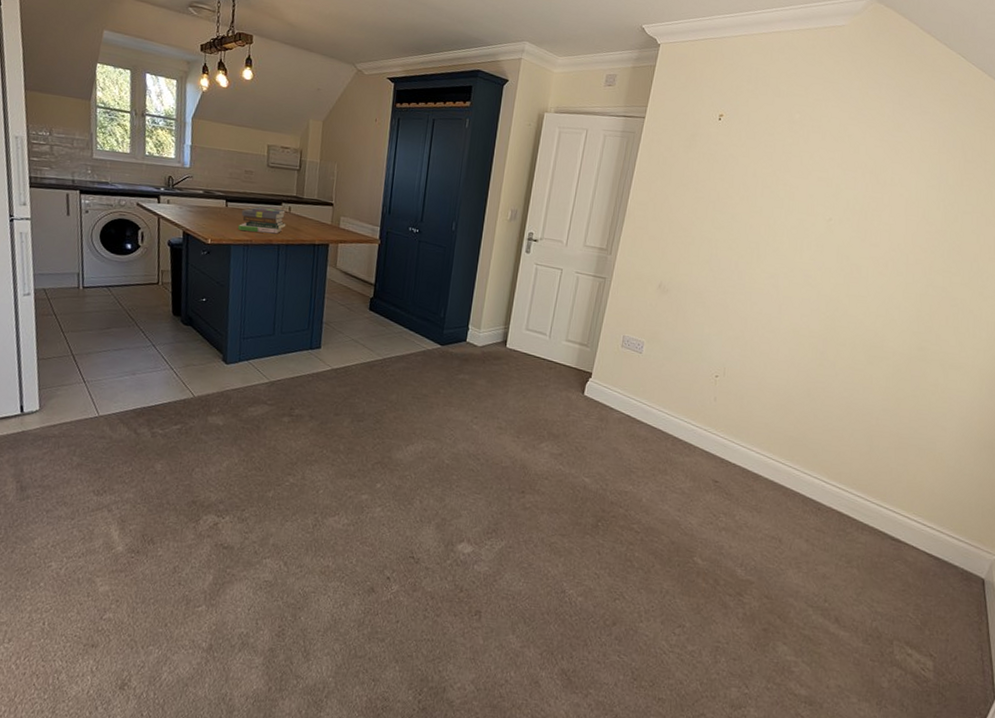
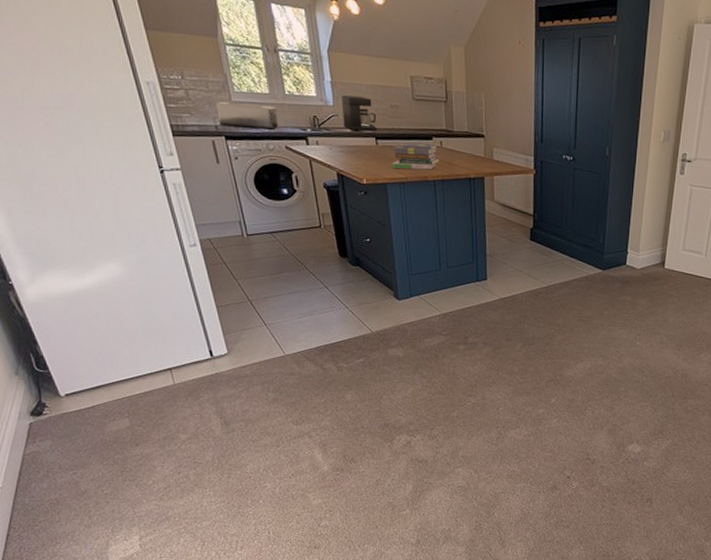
toaster: none [76,157,135,187] -> present [216,101,279,130]
coffee maker: none [196,158,230,193] -> present [342,95,377,131]

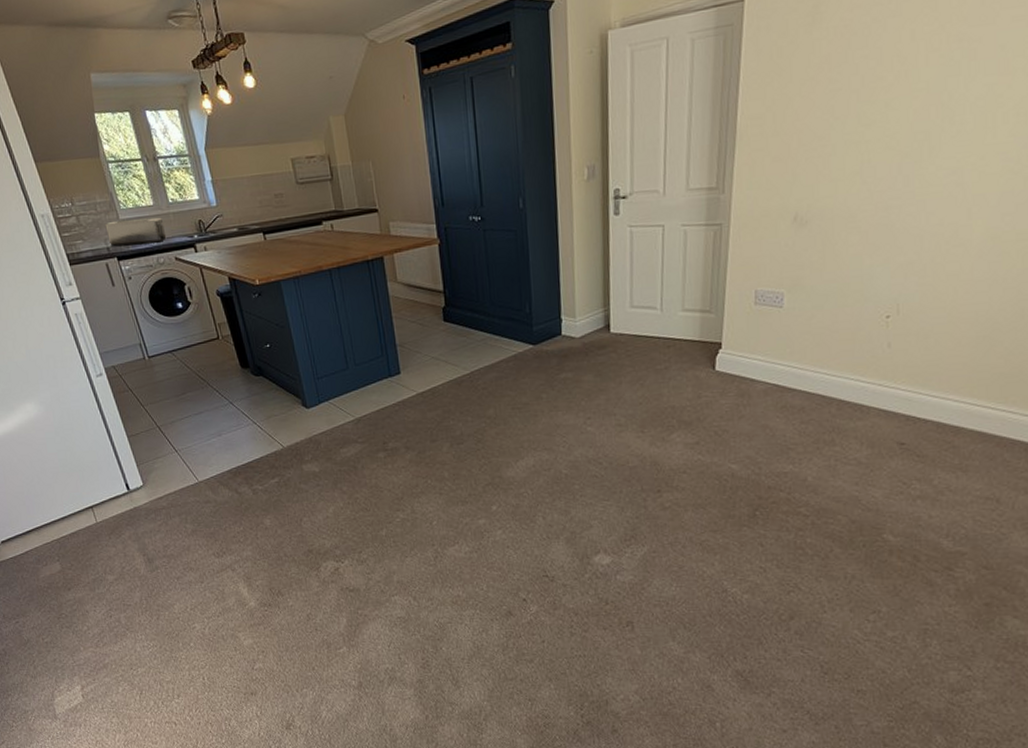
coffee maker: present [342,95,377,131] -> none [224,190,263,229]
books: present [391,143,440,170] -> none [282,229,333,264]

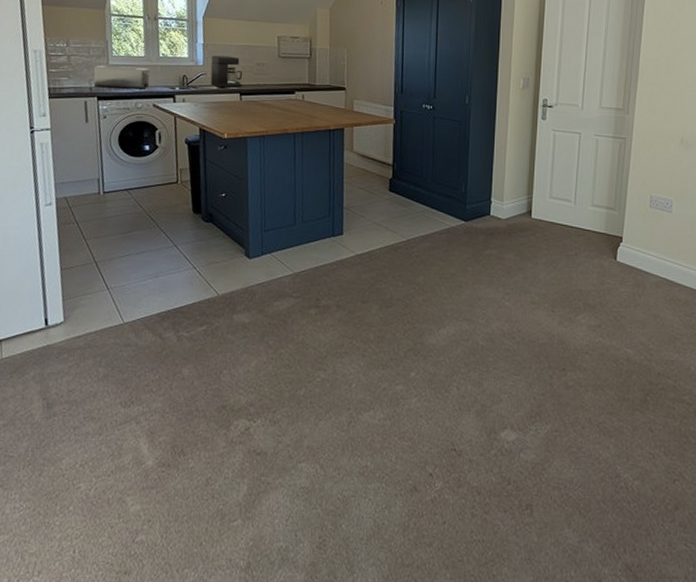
coffee maker: none [224,190,263,229] -> present [210,55,242,88]

